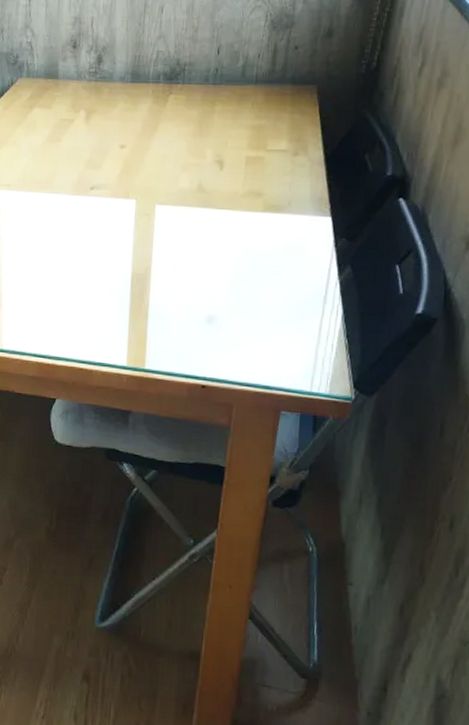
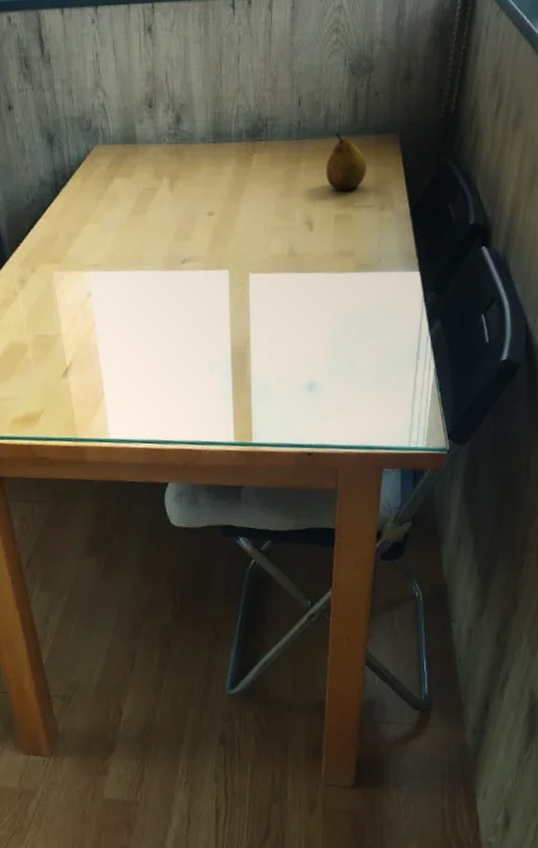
fruit: none [240,81,282,135] -> present [326,133,366,191]

